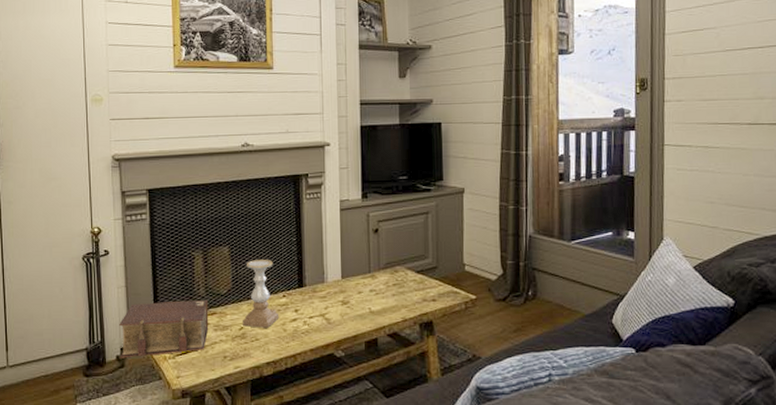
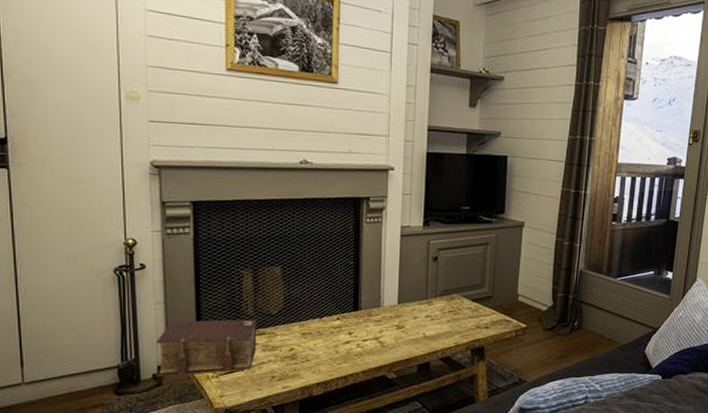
candle holder: present [243,260,279,328] -> none [293,281,332,349]

